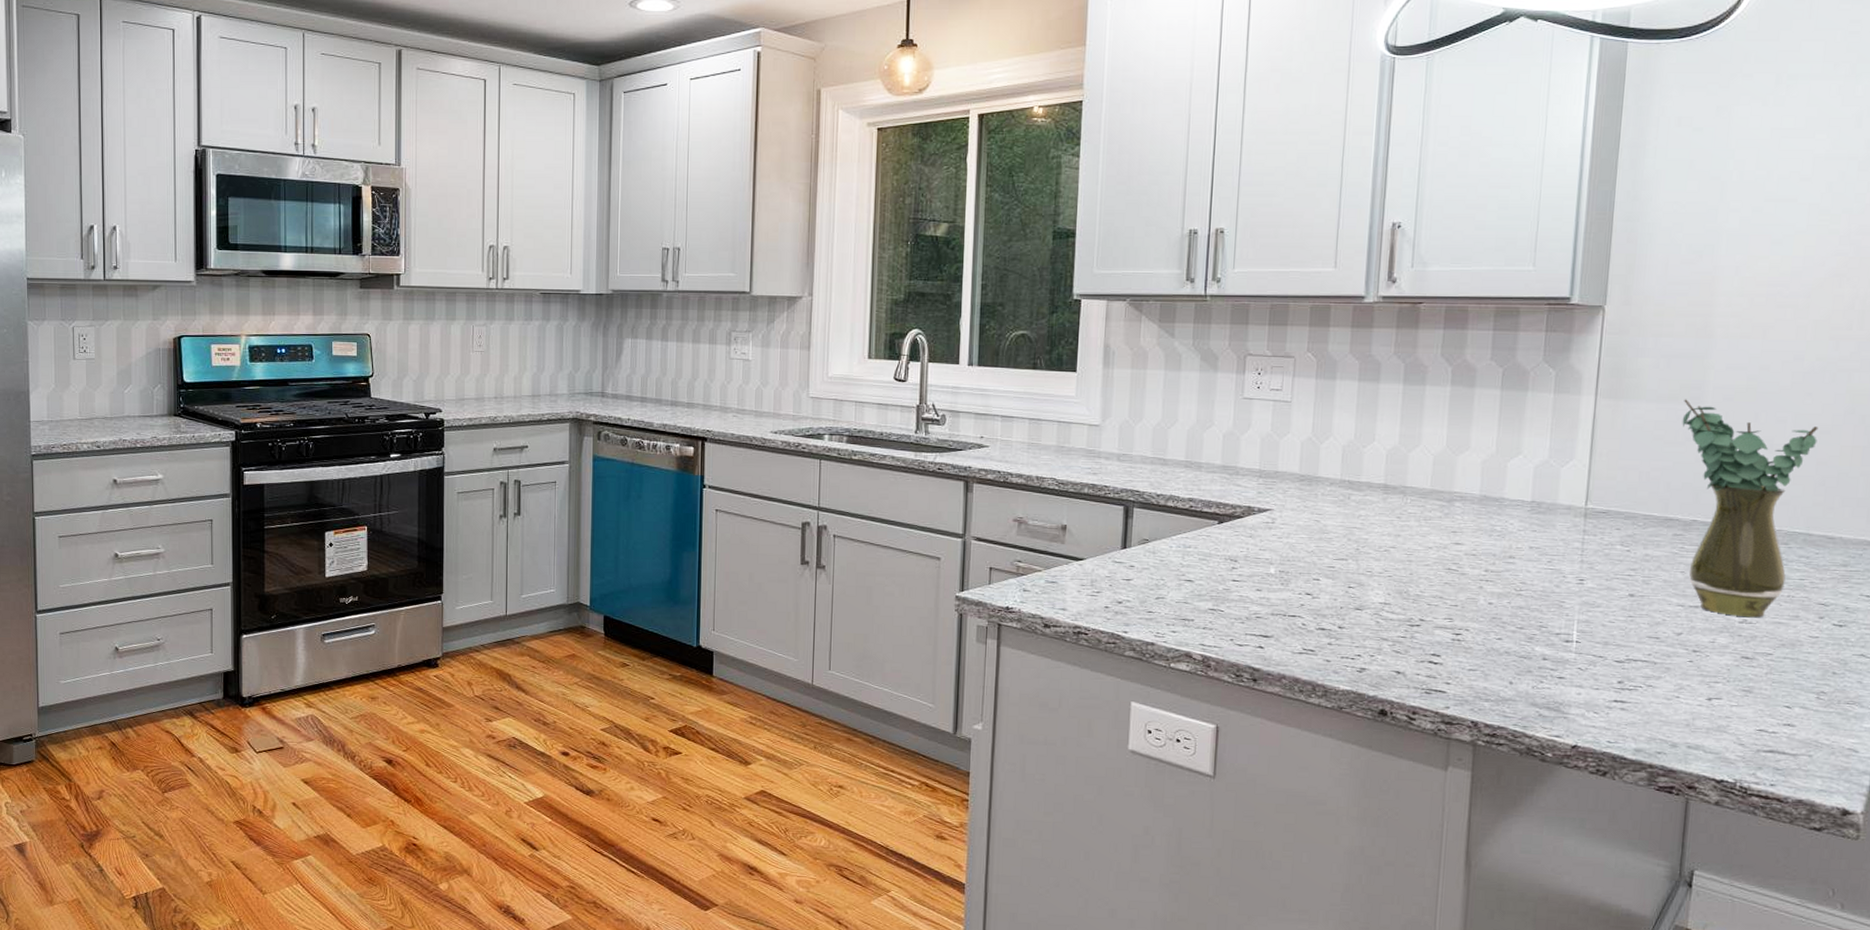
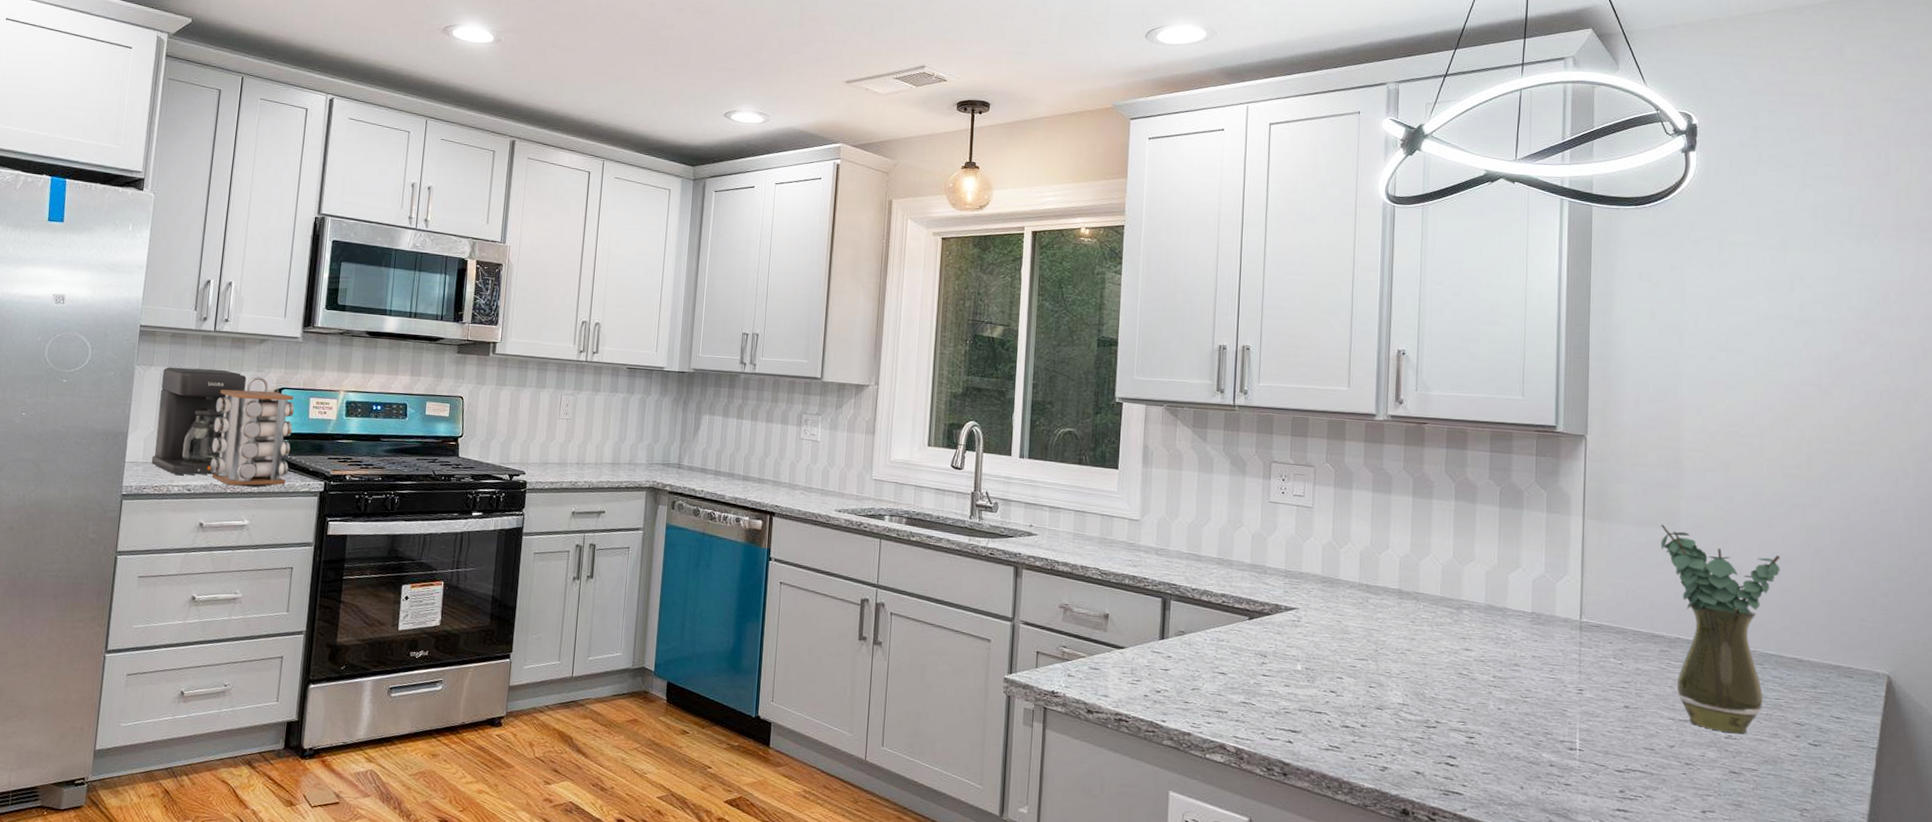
coffee maker: none [56,320,143,433] -> present [151,366,247,476]
spice rack: none [115,325,196,440] -> present [210,376,294,487]

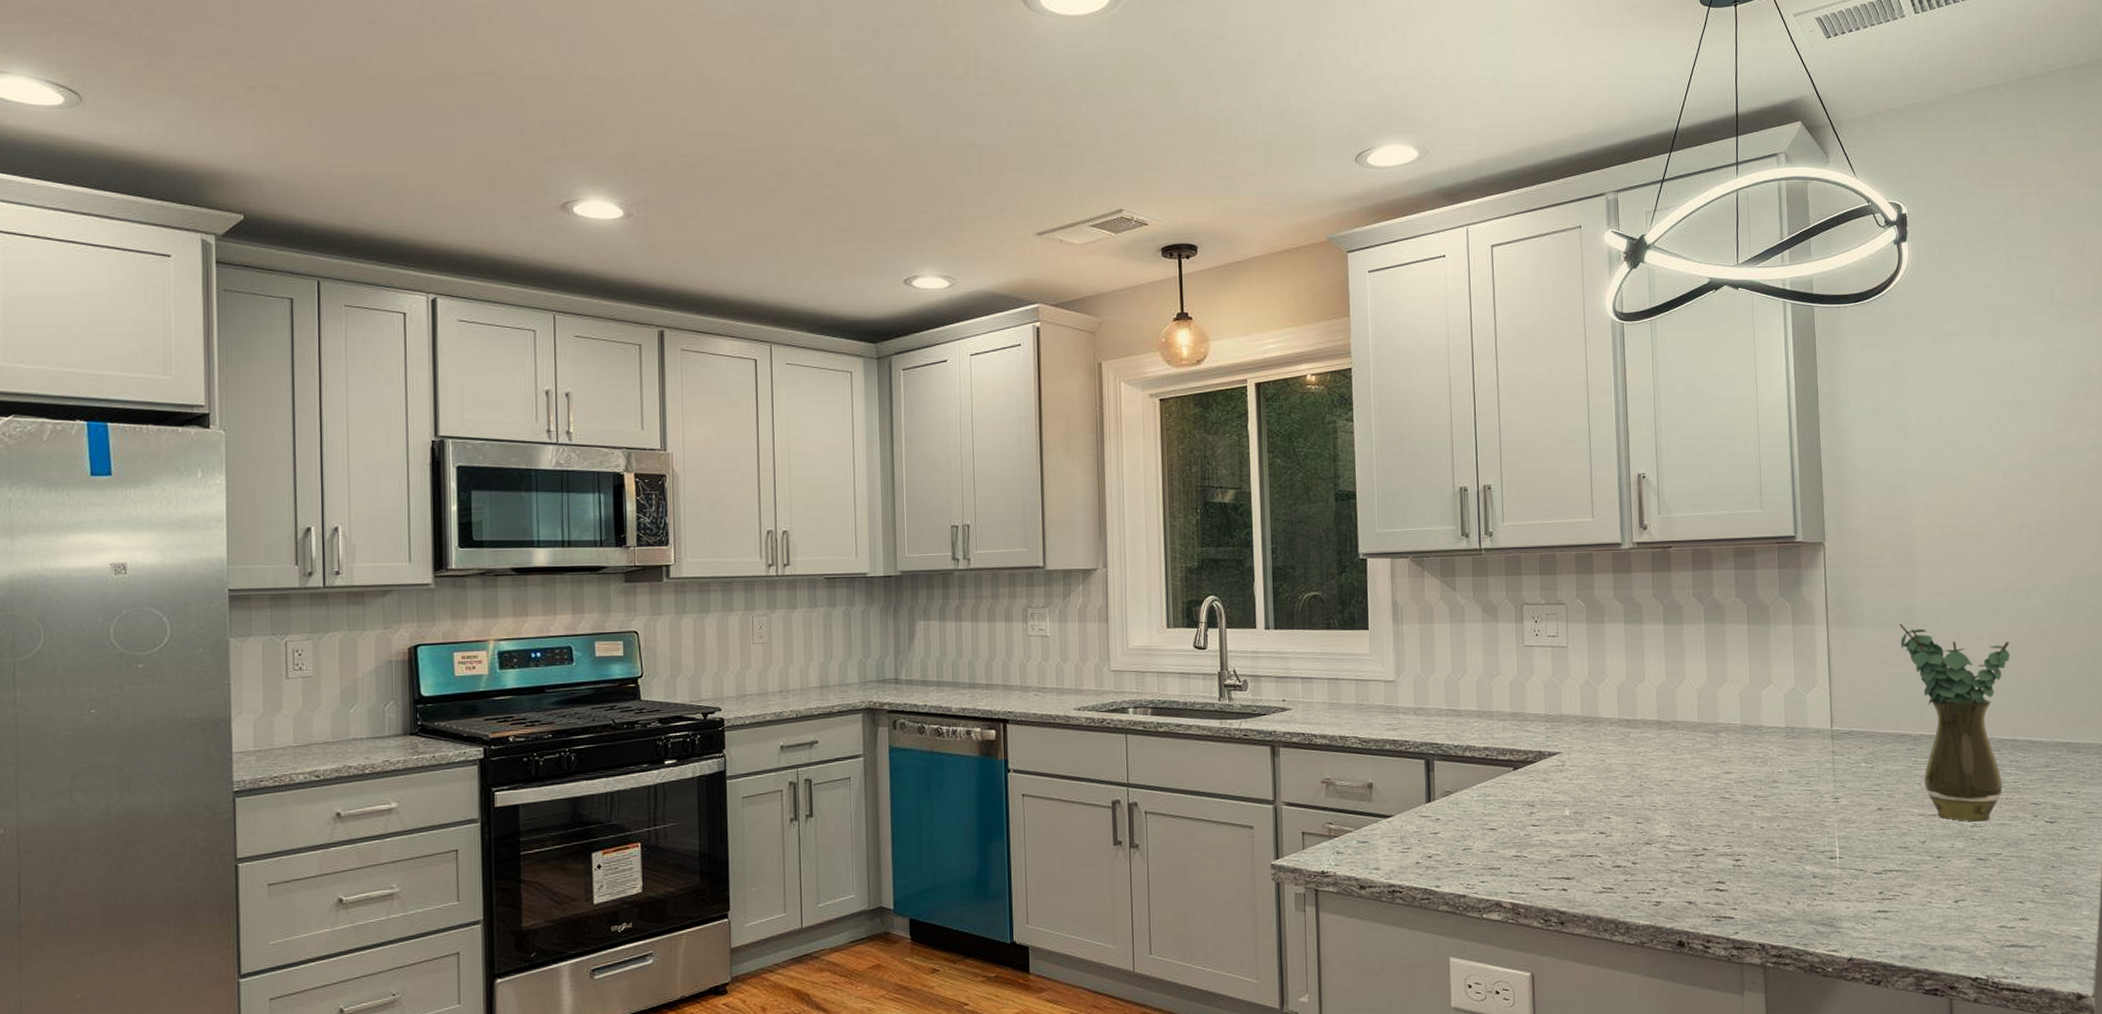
coffee maker: present [151,366,247,476] -> none [265,631,372,761]
spice rack: present [210,376,294,487] -> none [338,635,437,765]

